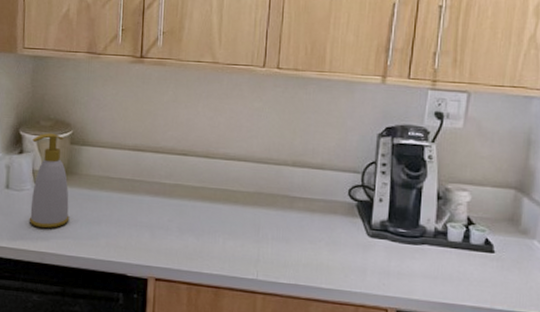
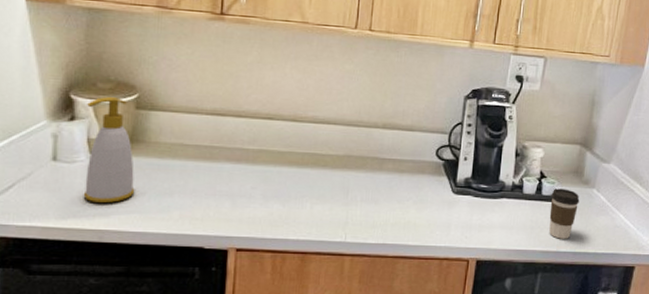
coffee cup: none [480,237,517,296] -> present [549,188,580,239]

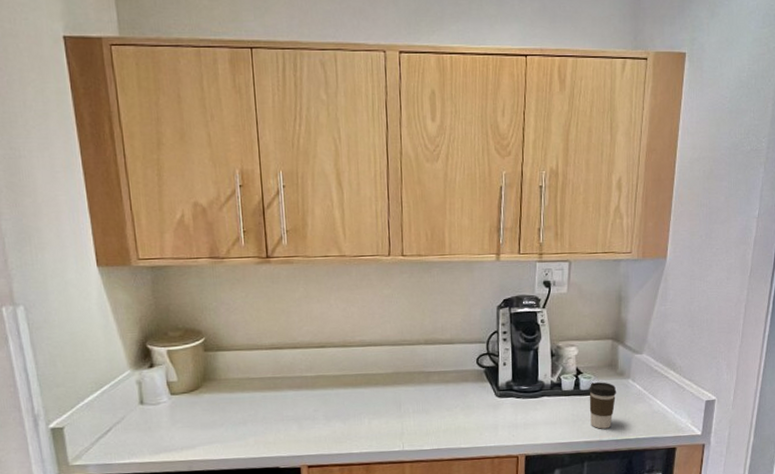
soap bottle: present [83,96,135,203] -> none [162,342,214,437]

